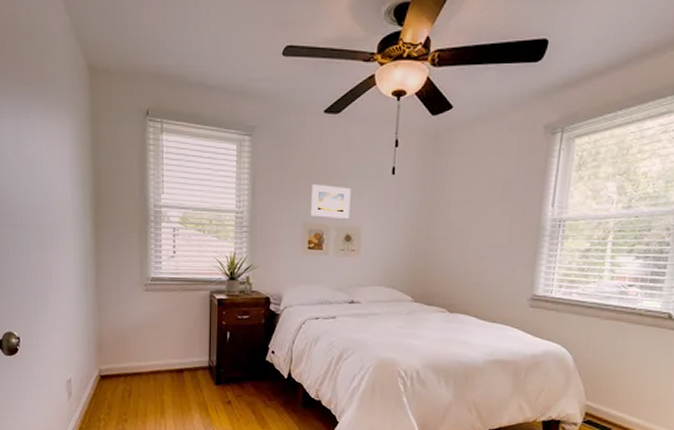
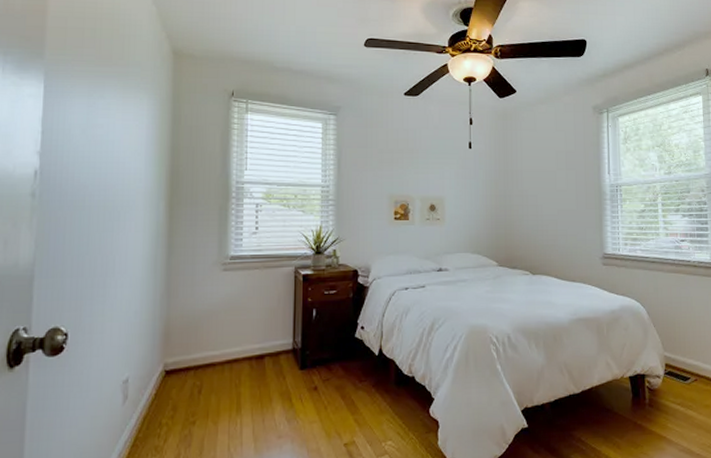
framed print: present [311,183,351,219] -> none [396,158,433,189]

